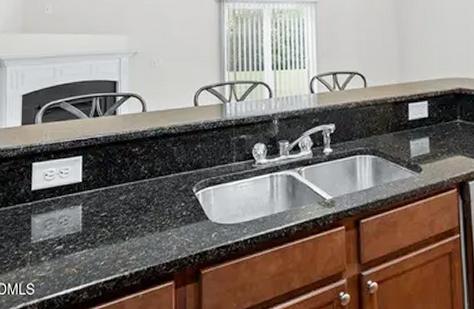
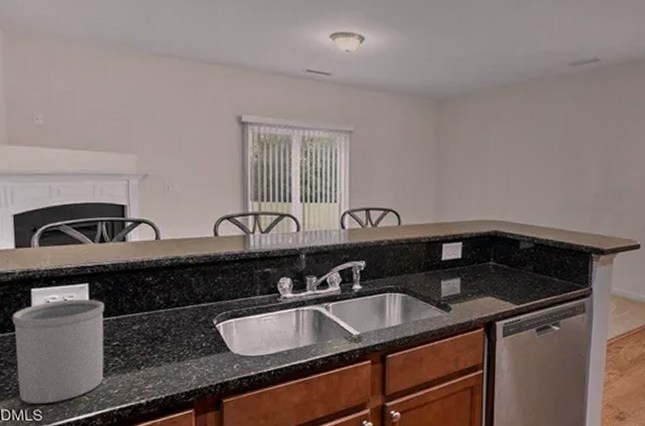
utensil holder: none [14,171,95,277] -> present [12,299,105,403]

